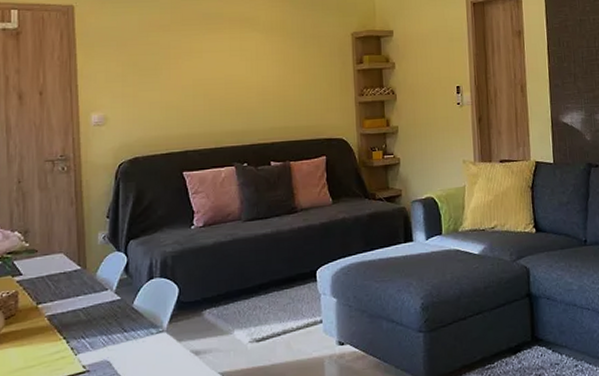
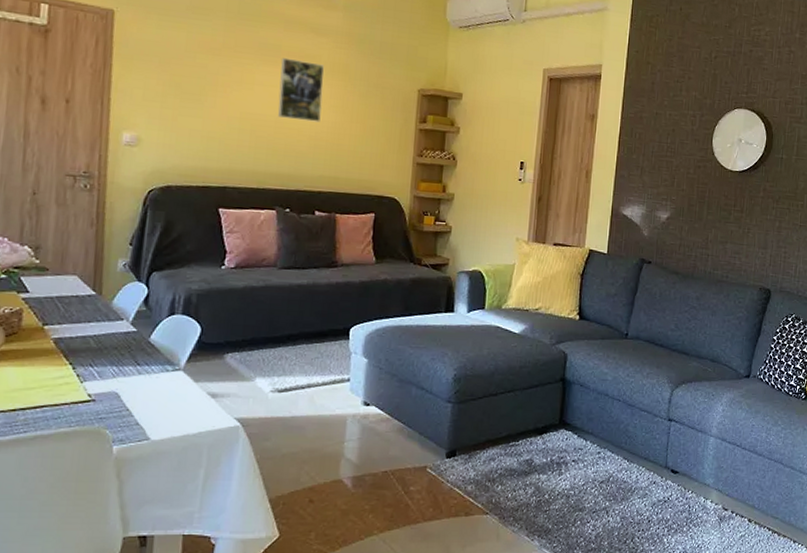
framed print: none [225,23,265,79] -> present [278,57,324,123]

